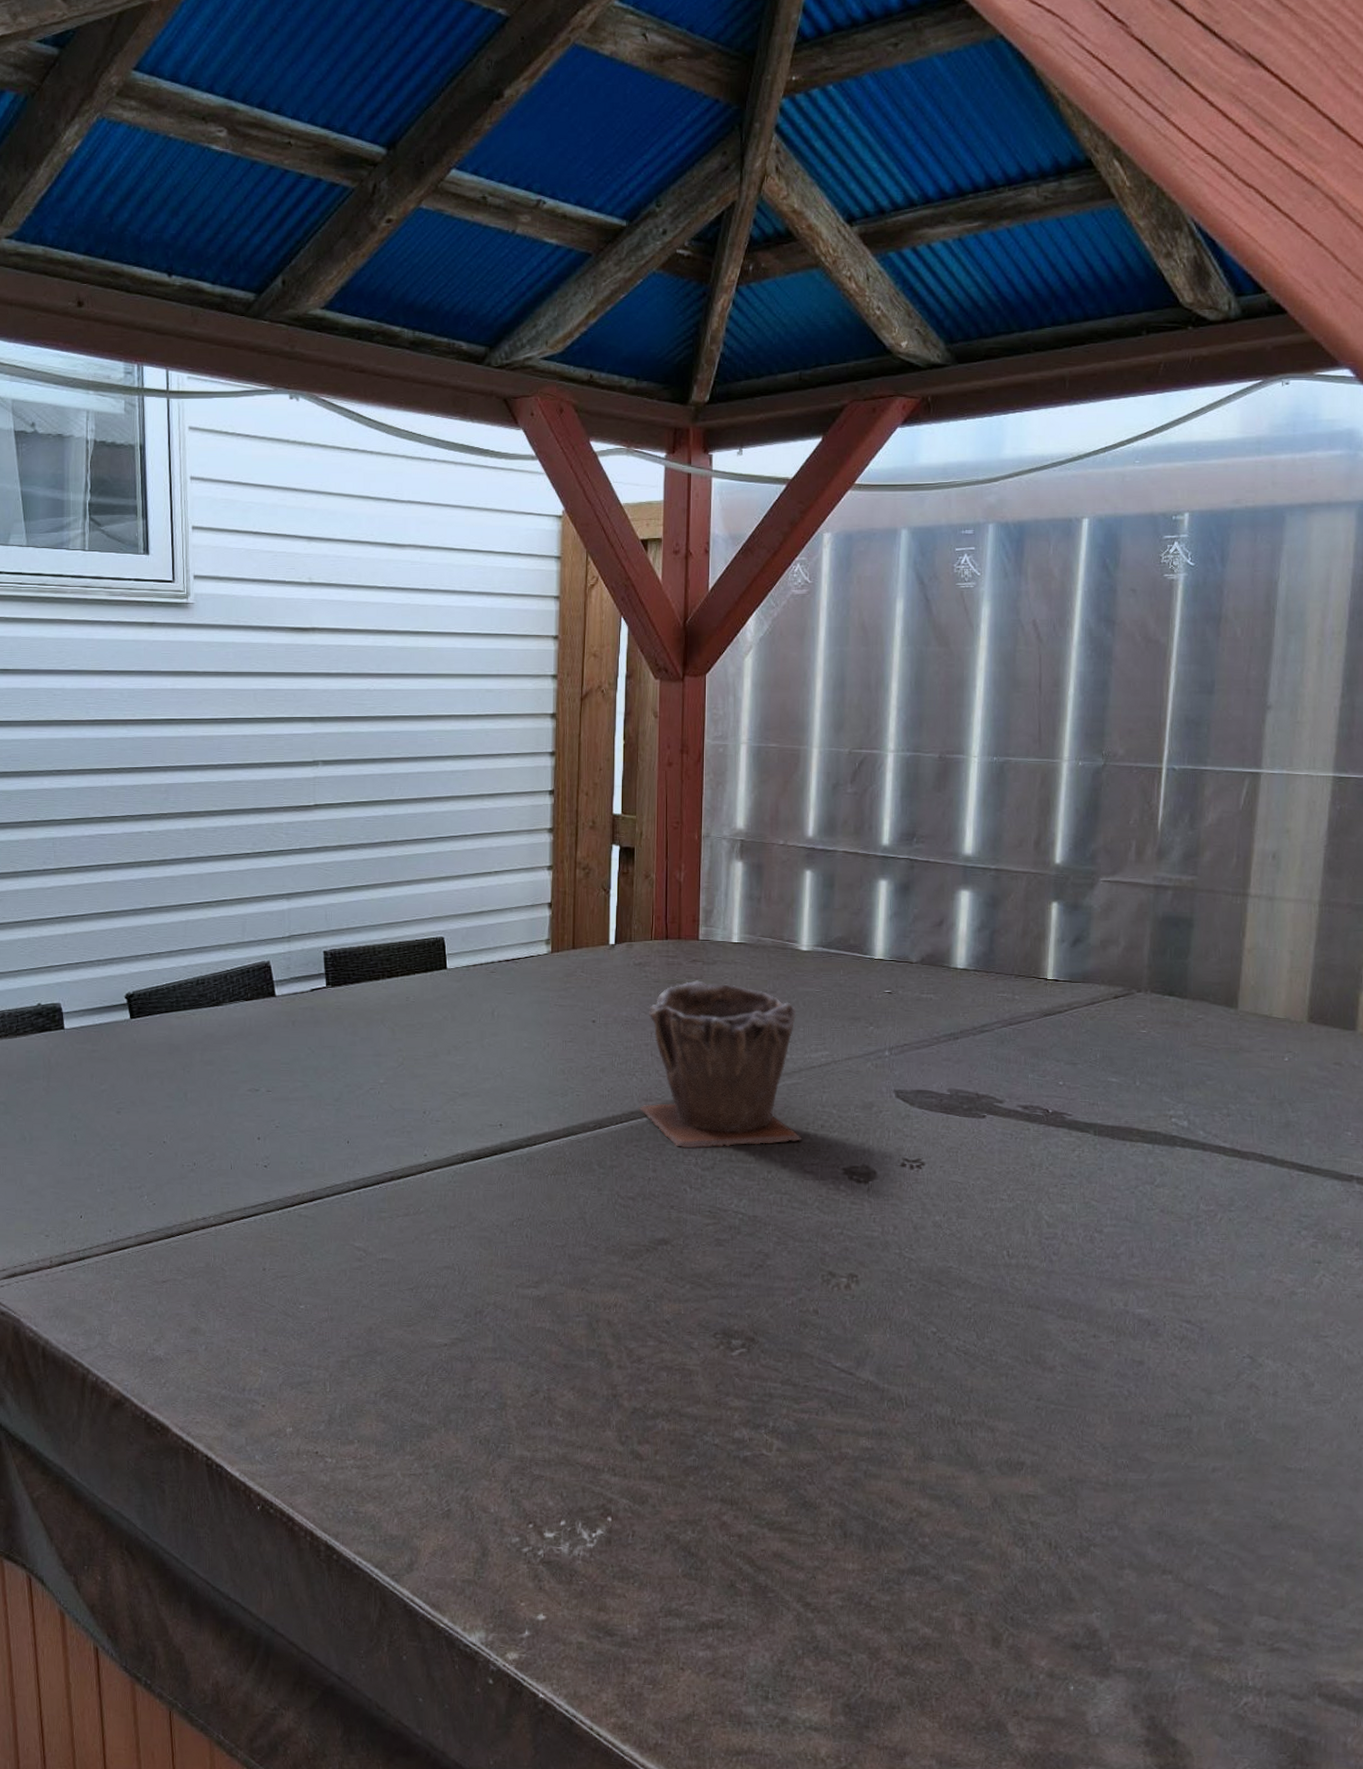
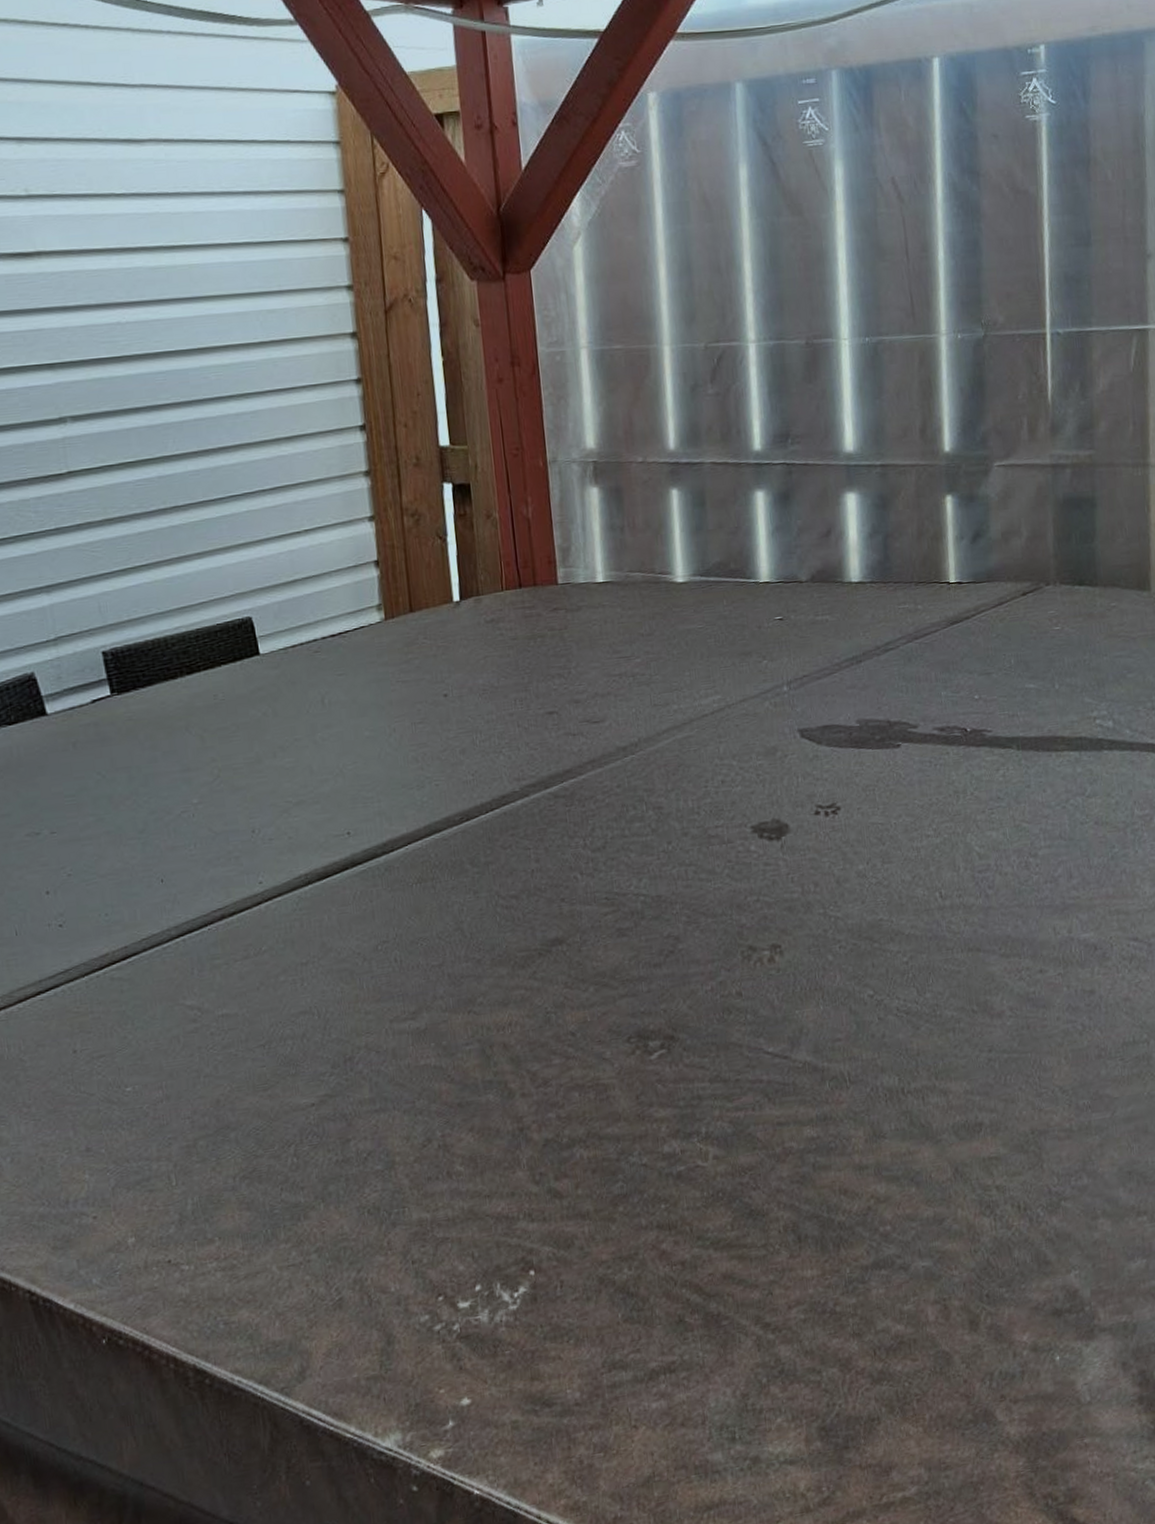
plant pot: present [640,980,802,1148] -> none [509,631,702,830]

